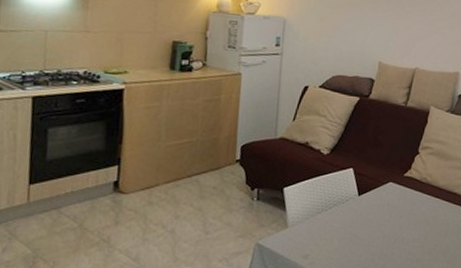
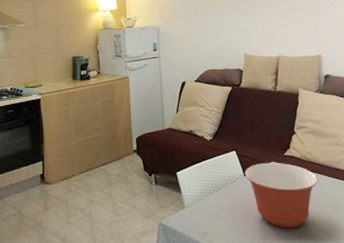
mixing bowl: none [358,182,434,252] -> present [244,162,318,228]

